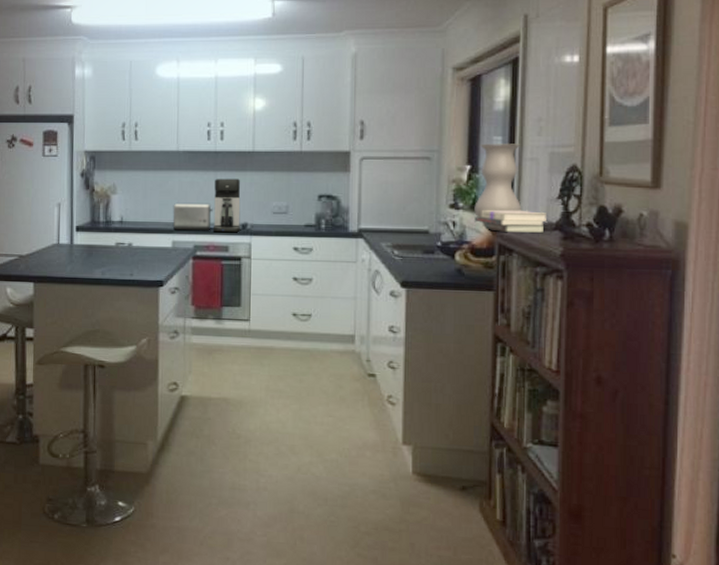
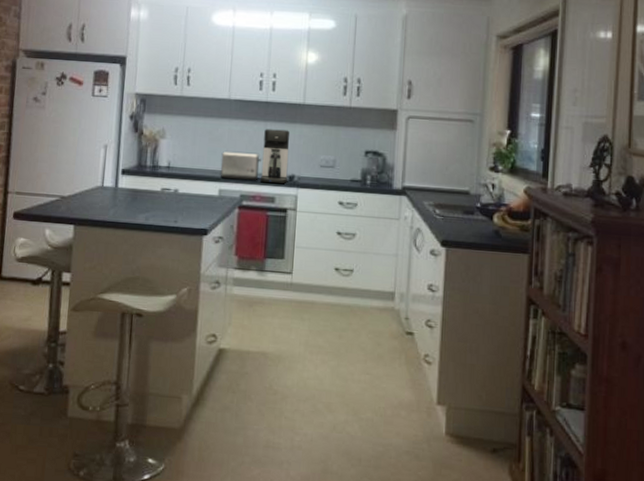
vase: present [474,143,522,228] -> none [513,110,557,191]
books: present [474,210,548,233] -> none [512,174,580,199]

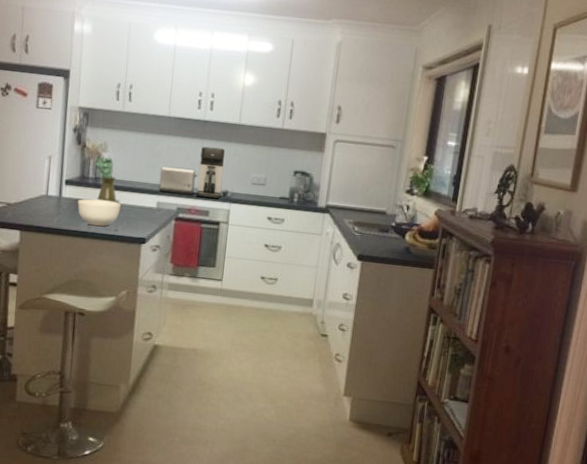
bowl: none [134,188,180,218] -> present [77,199,121,227]
vase: none [152,141,176,192] -> present [94,154,117,203]

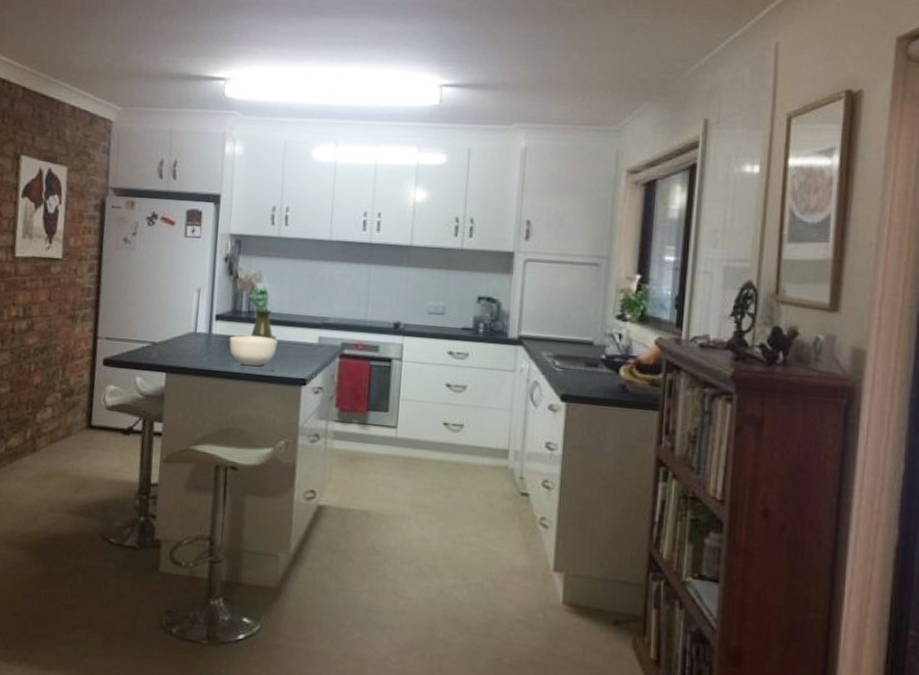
toaster: present [158,165,198,195] -> none [320,295,364,328]
coffee maker: present [196,146,225,199] -> none [364,272,395,332]

